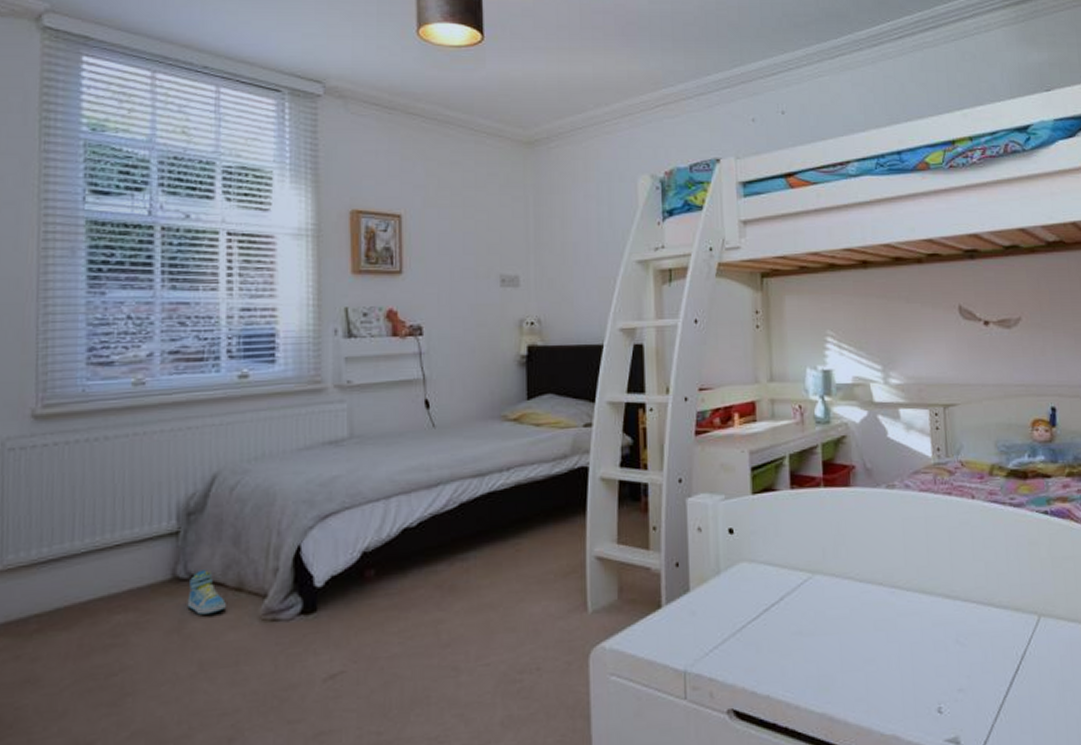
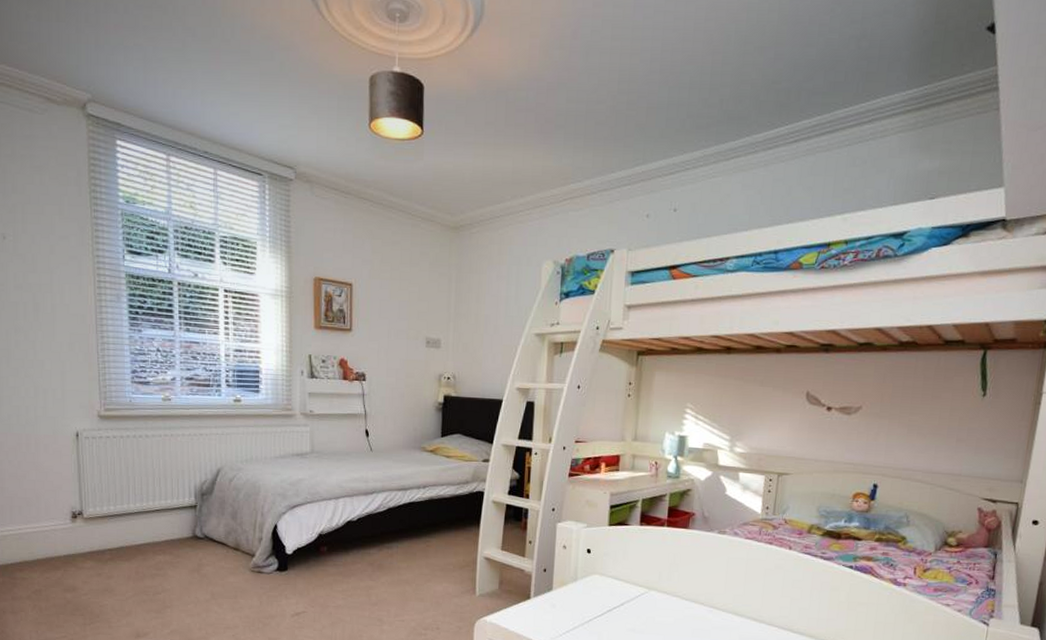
sneaker: present [187,570,226,615] -> none [203,533,228,563]

